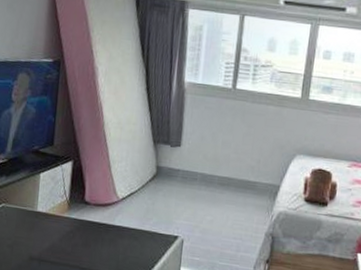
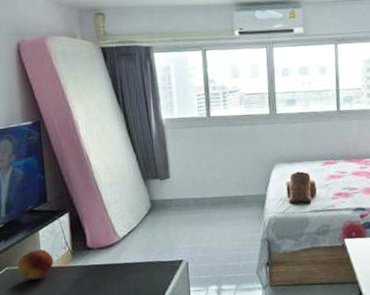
fruit: none [13,192,50,223] -> present [17,249,54,280]

